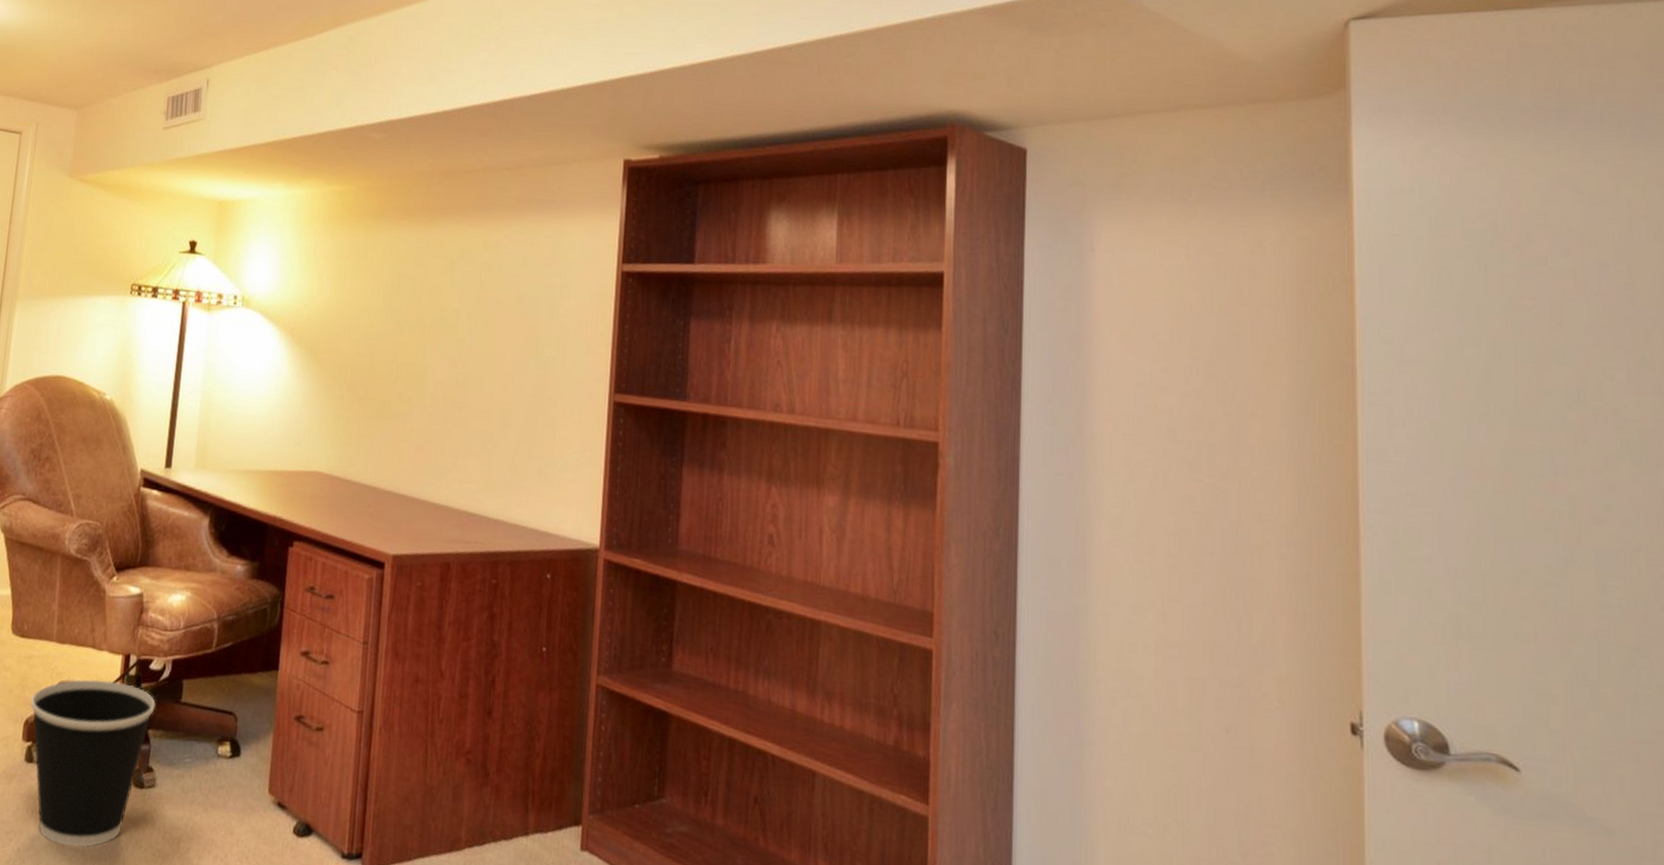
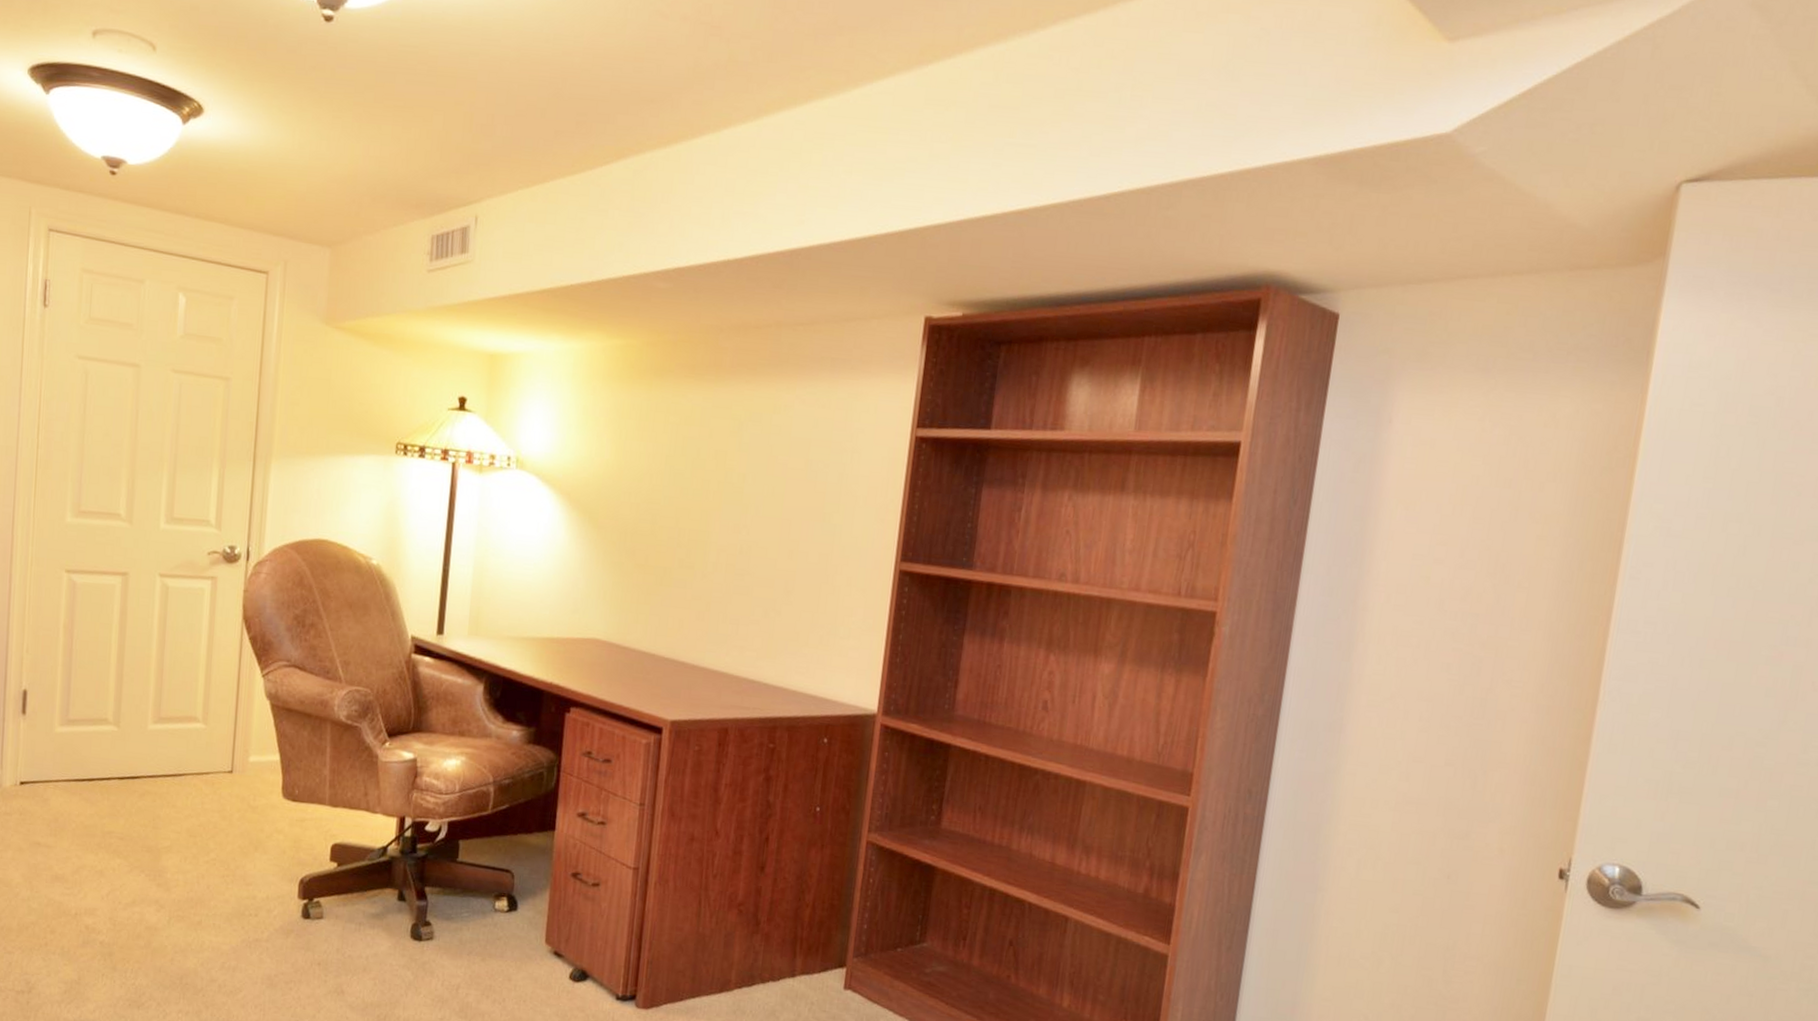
wastebasket: present [30,679,156,848] -> none [304,840,432,996]

